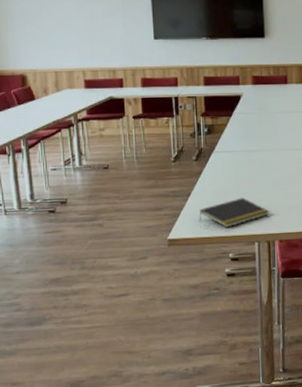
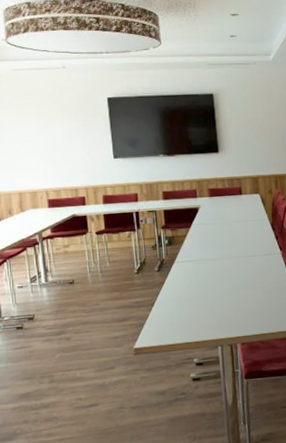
notepad: present [199,197,270,228] -> none [163,304,231,334]

